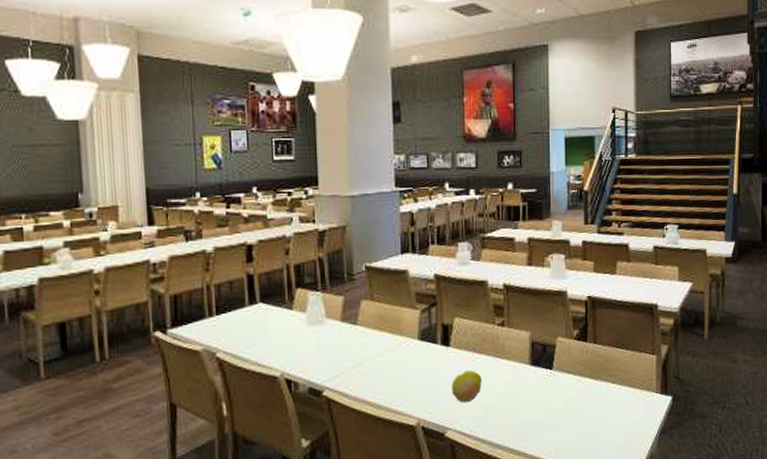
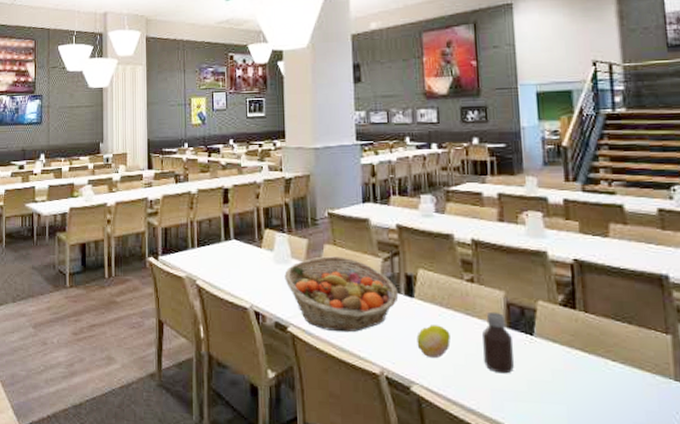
fruit basket: none [319,312,436,390] -> present [284,256,399,333]
bottle: none [510,351,536,408] -> present [482,311,515,374]

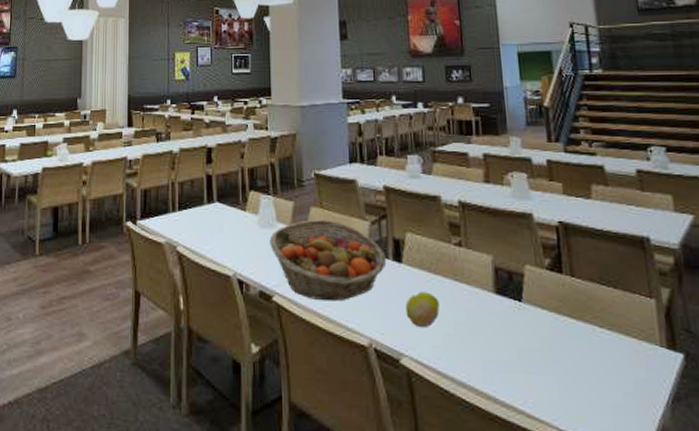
bottle: present [482,311,515,374] -> none [471,277,505,343]

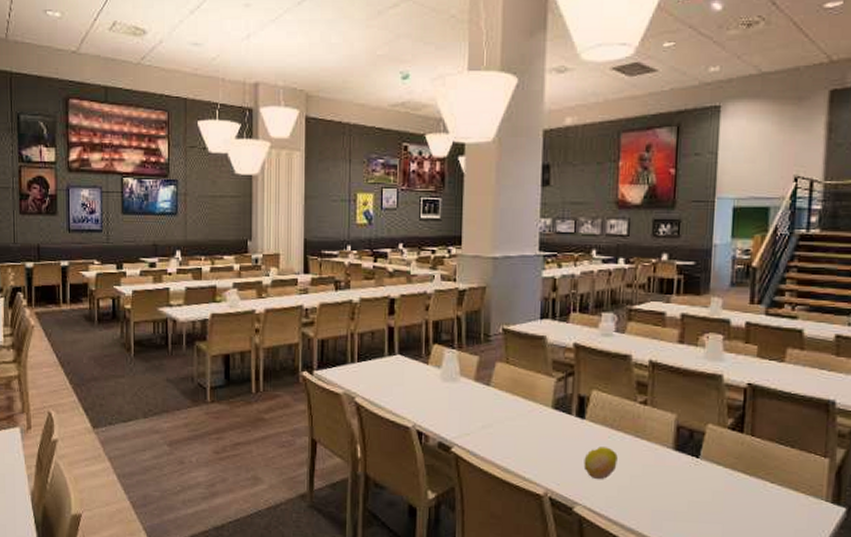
fruit basket: present [269,220,387,301] -> none [451,375,570,454]

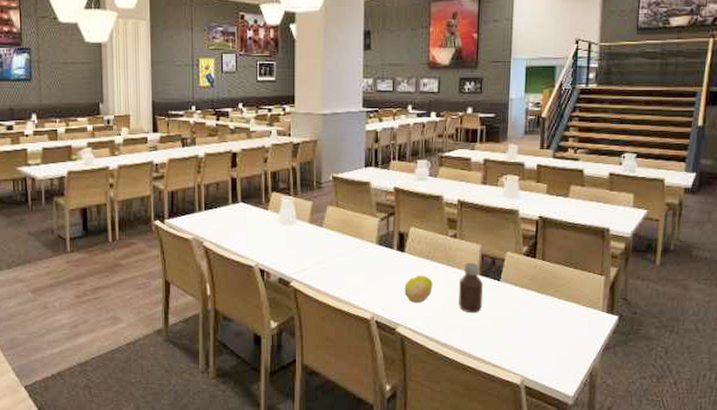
bottle: none [648,434,679,495] -> present [459,262,484,313]

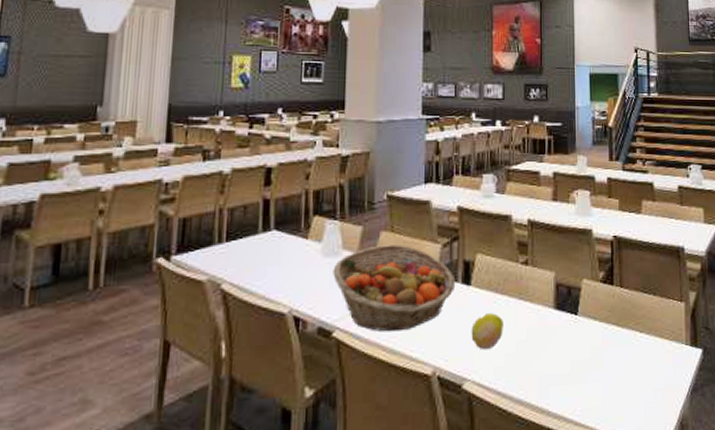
fruit basket: none [289,217,392,285] -> present [333,245,456,332]
bottle: present [459,262,484,313] -> none [533,293,561,358]

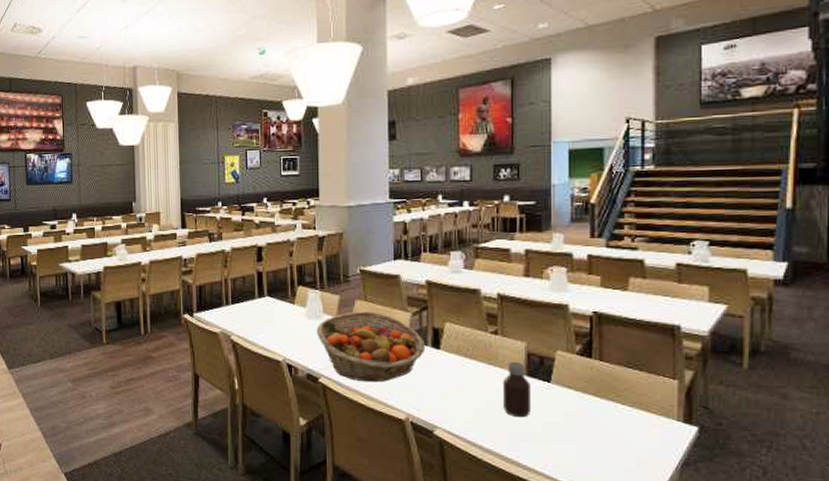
fruit: present [471,313,503,350] -> none [441,374,473,405]
bottle: none [533,293,561,358] -> present [503,361,532,418]

